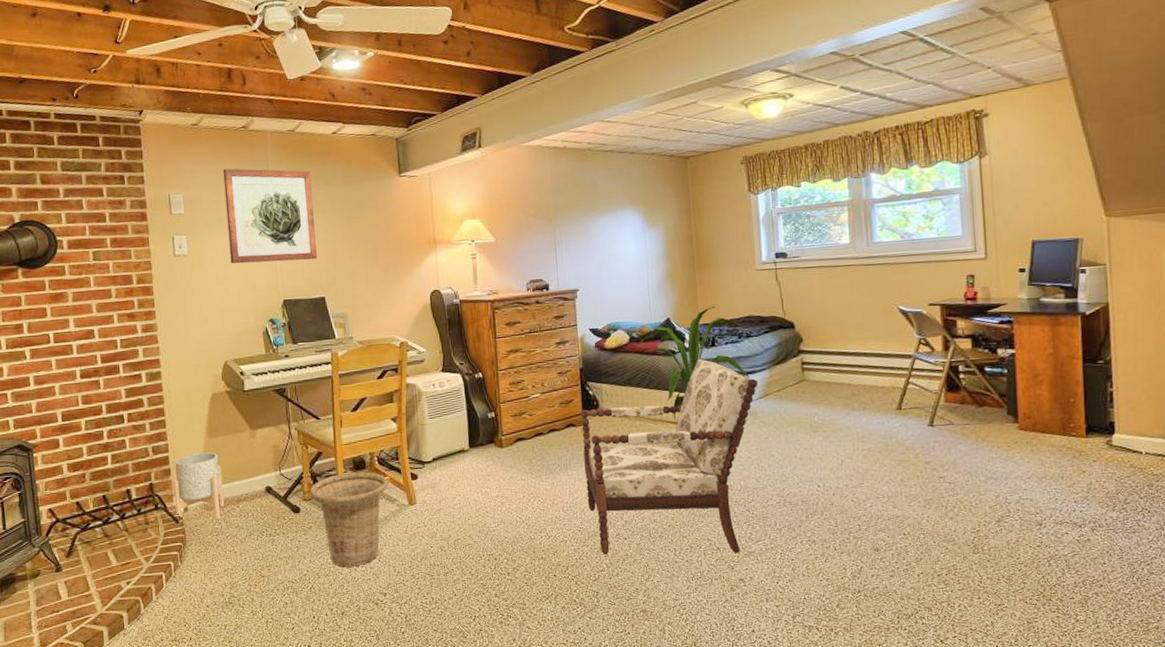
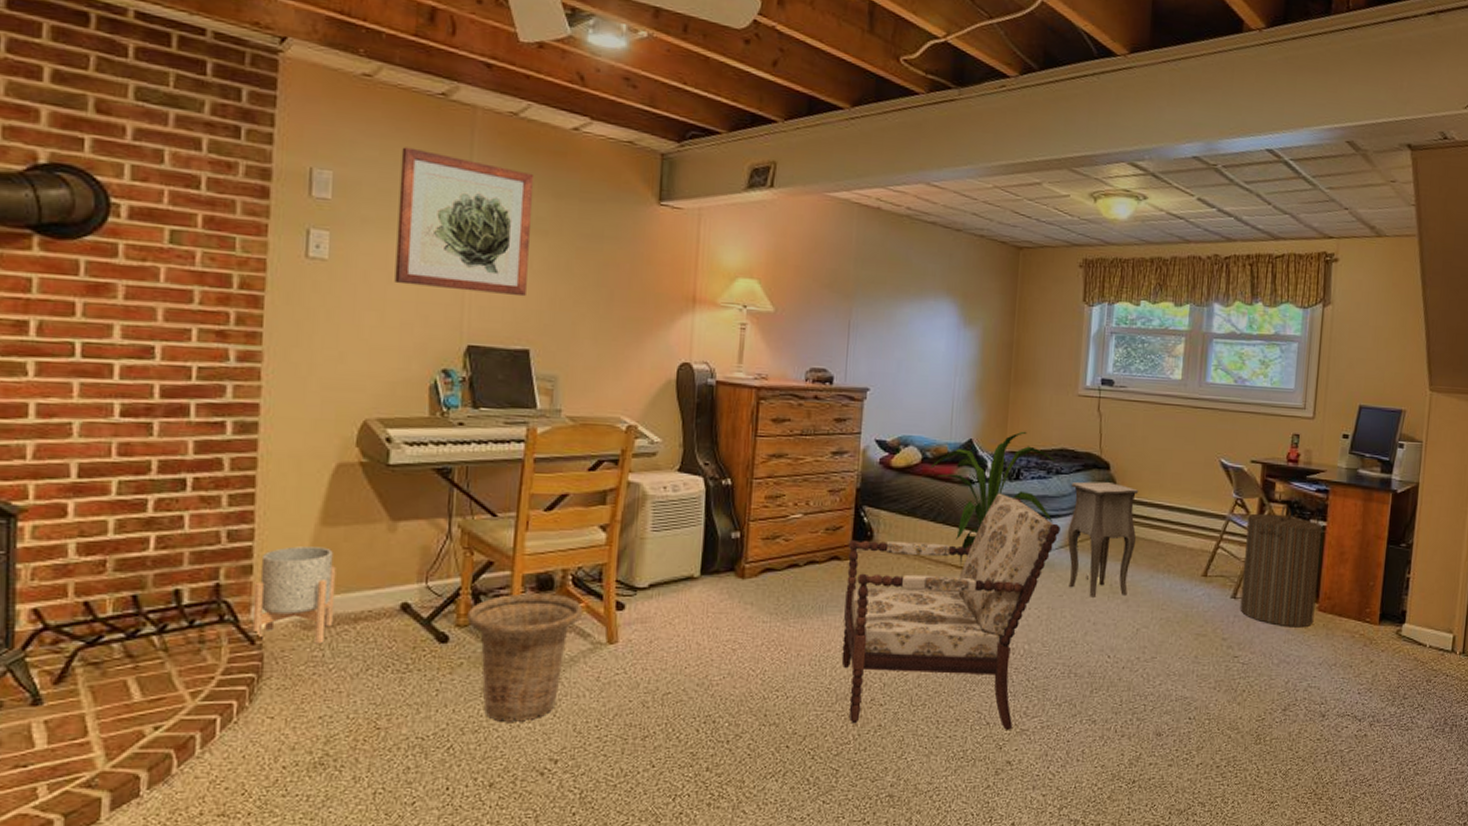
side table: none [762,338,829,437] -> present [1067,481,1139,597]
laundry hamper: none [933,338,1016,448] -> present [1240,504,1323,628]

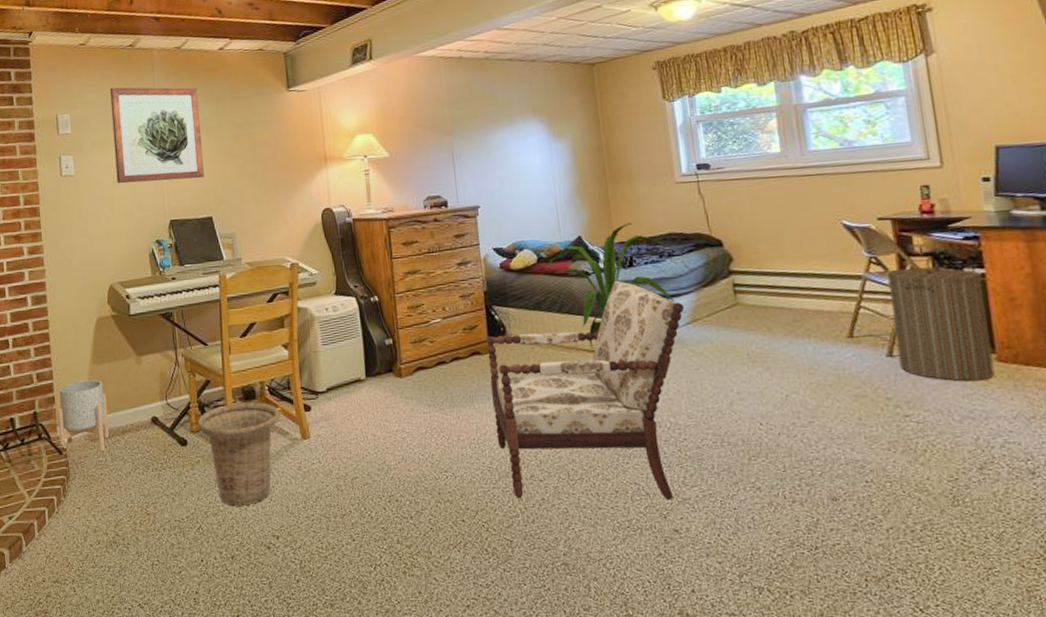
side table: present [1067,481,1139,597] -> none [686,258,768,368]

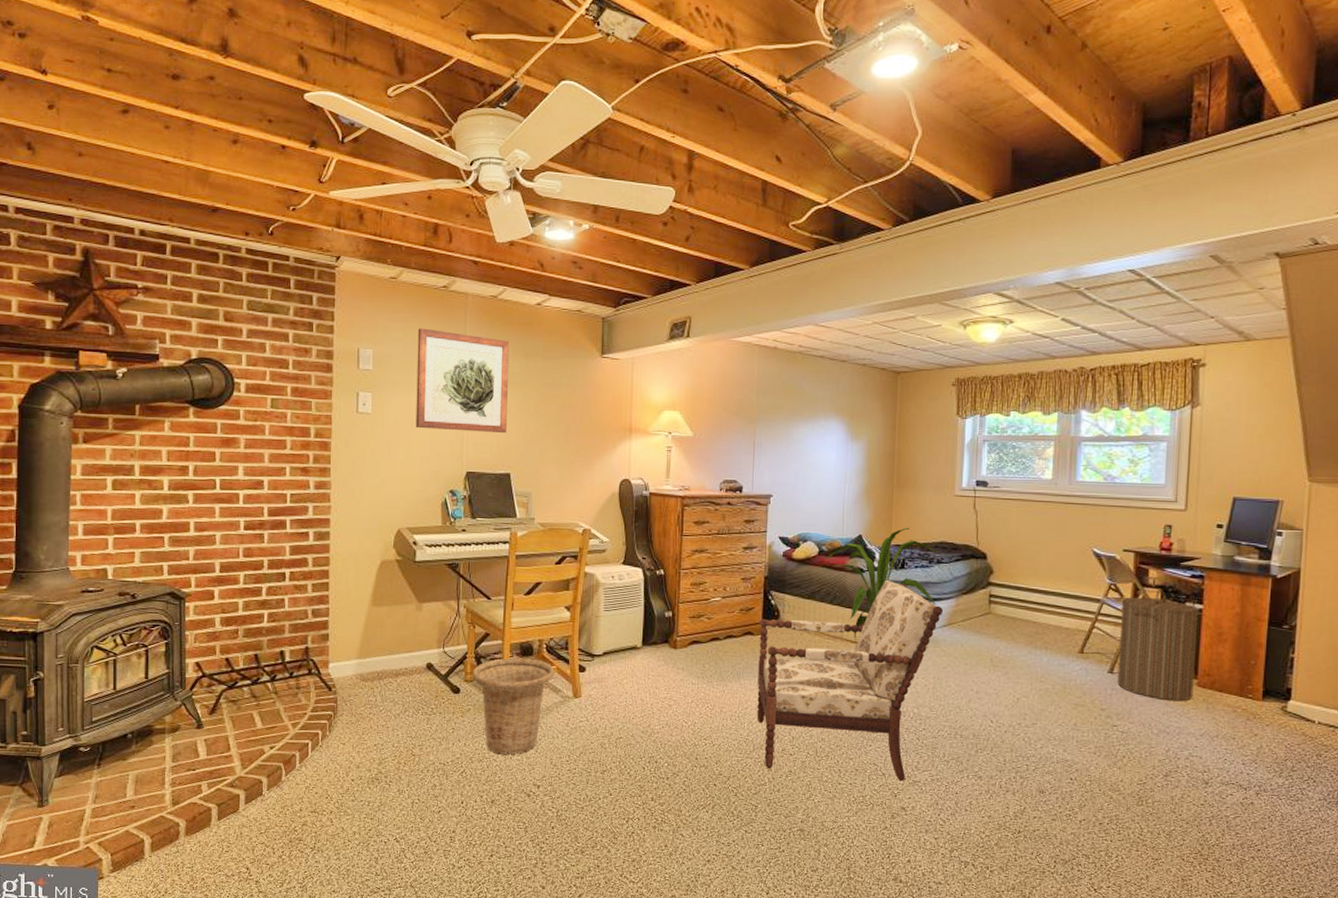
planter: present [57,380,110,452] -> none [329,621,383,692]

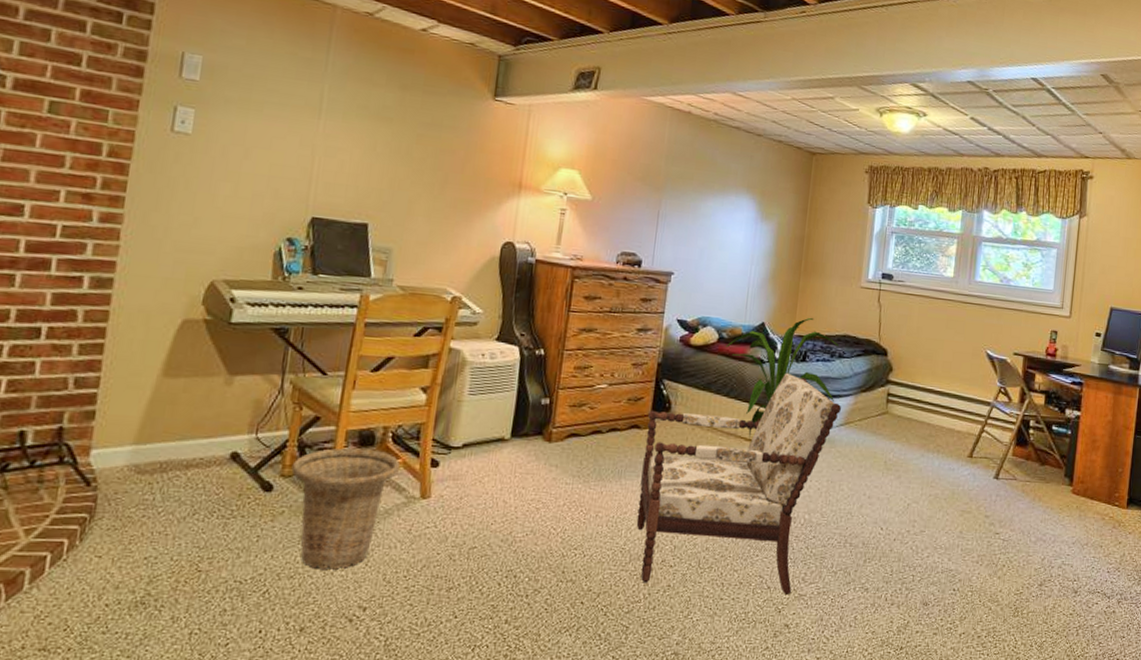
wall art: present [416,328,510,434] -> none [250,38,384,176]
laundry hamper: present [1117,589,1199,701] -> none [1001,394,1077,509]

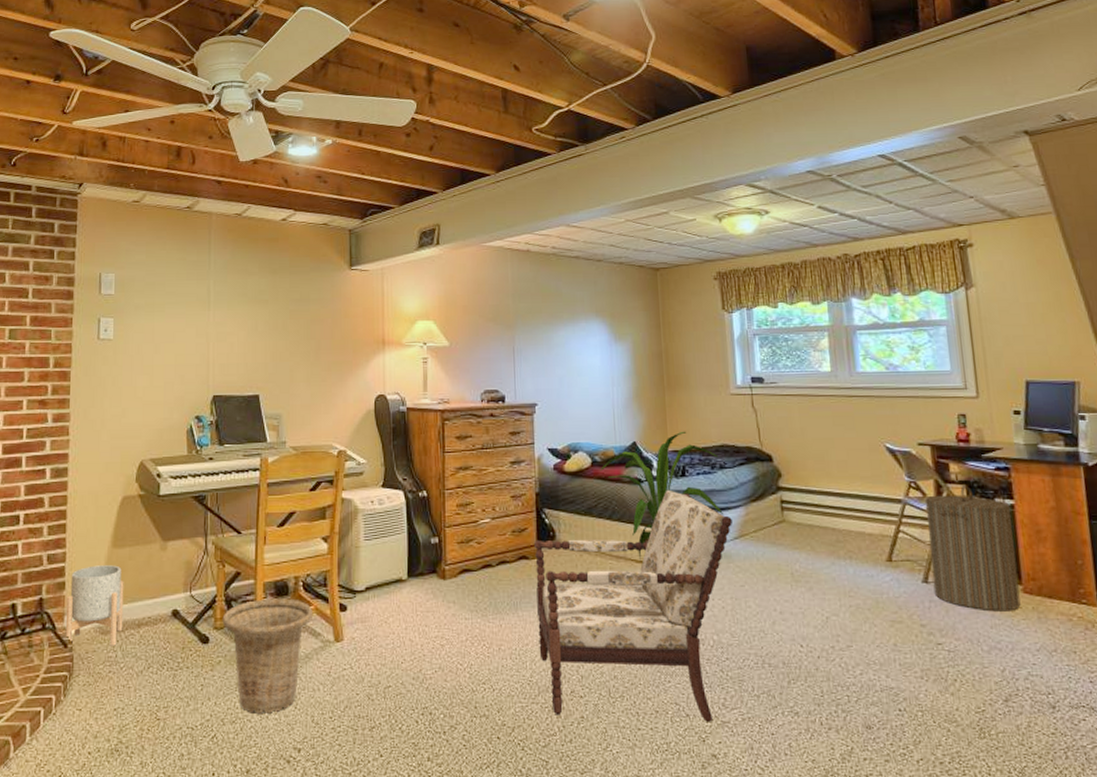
planter: none [88,395,174,488] -> present [65,565,124,646]
laundry hamper: none [1001,394,1077,509] -> present [924,484,1021,612]

